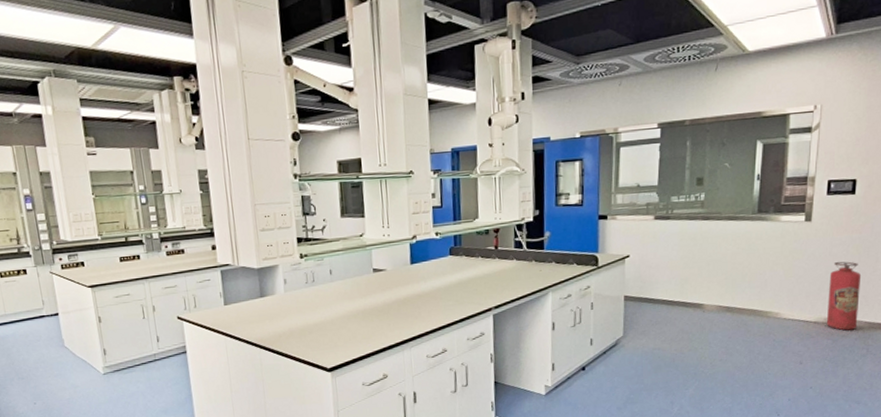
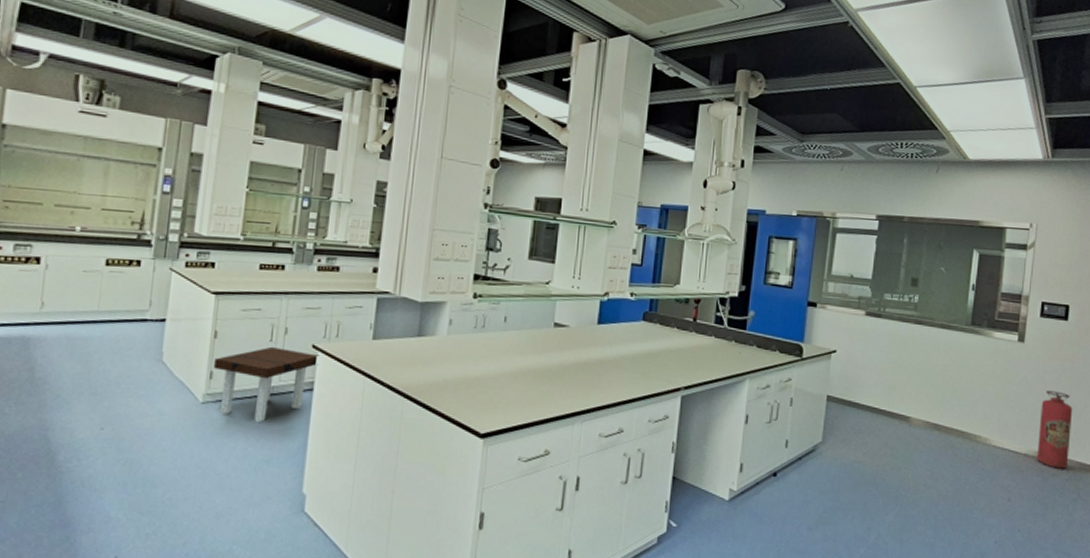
side table: none [104,322,186,383] -> present [214,346,320,422]

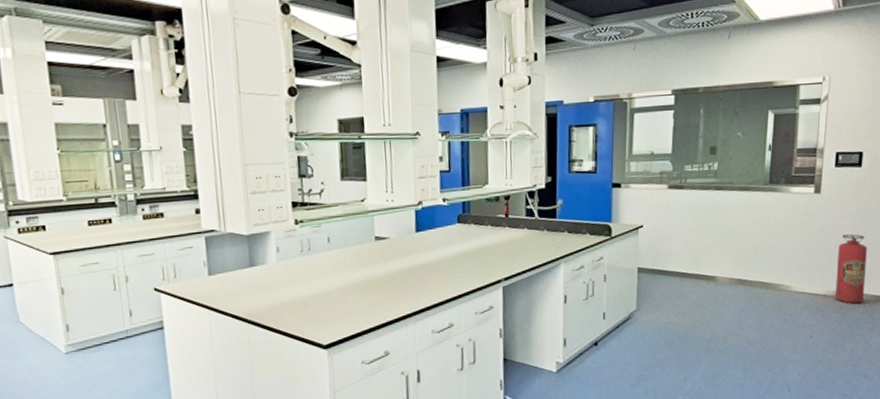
side table: present [214,346,320,422] -> none [67,294,164,363]

